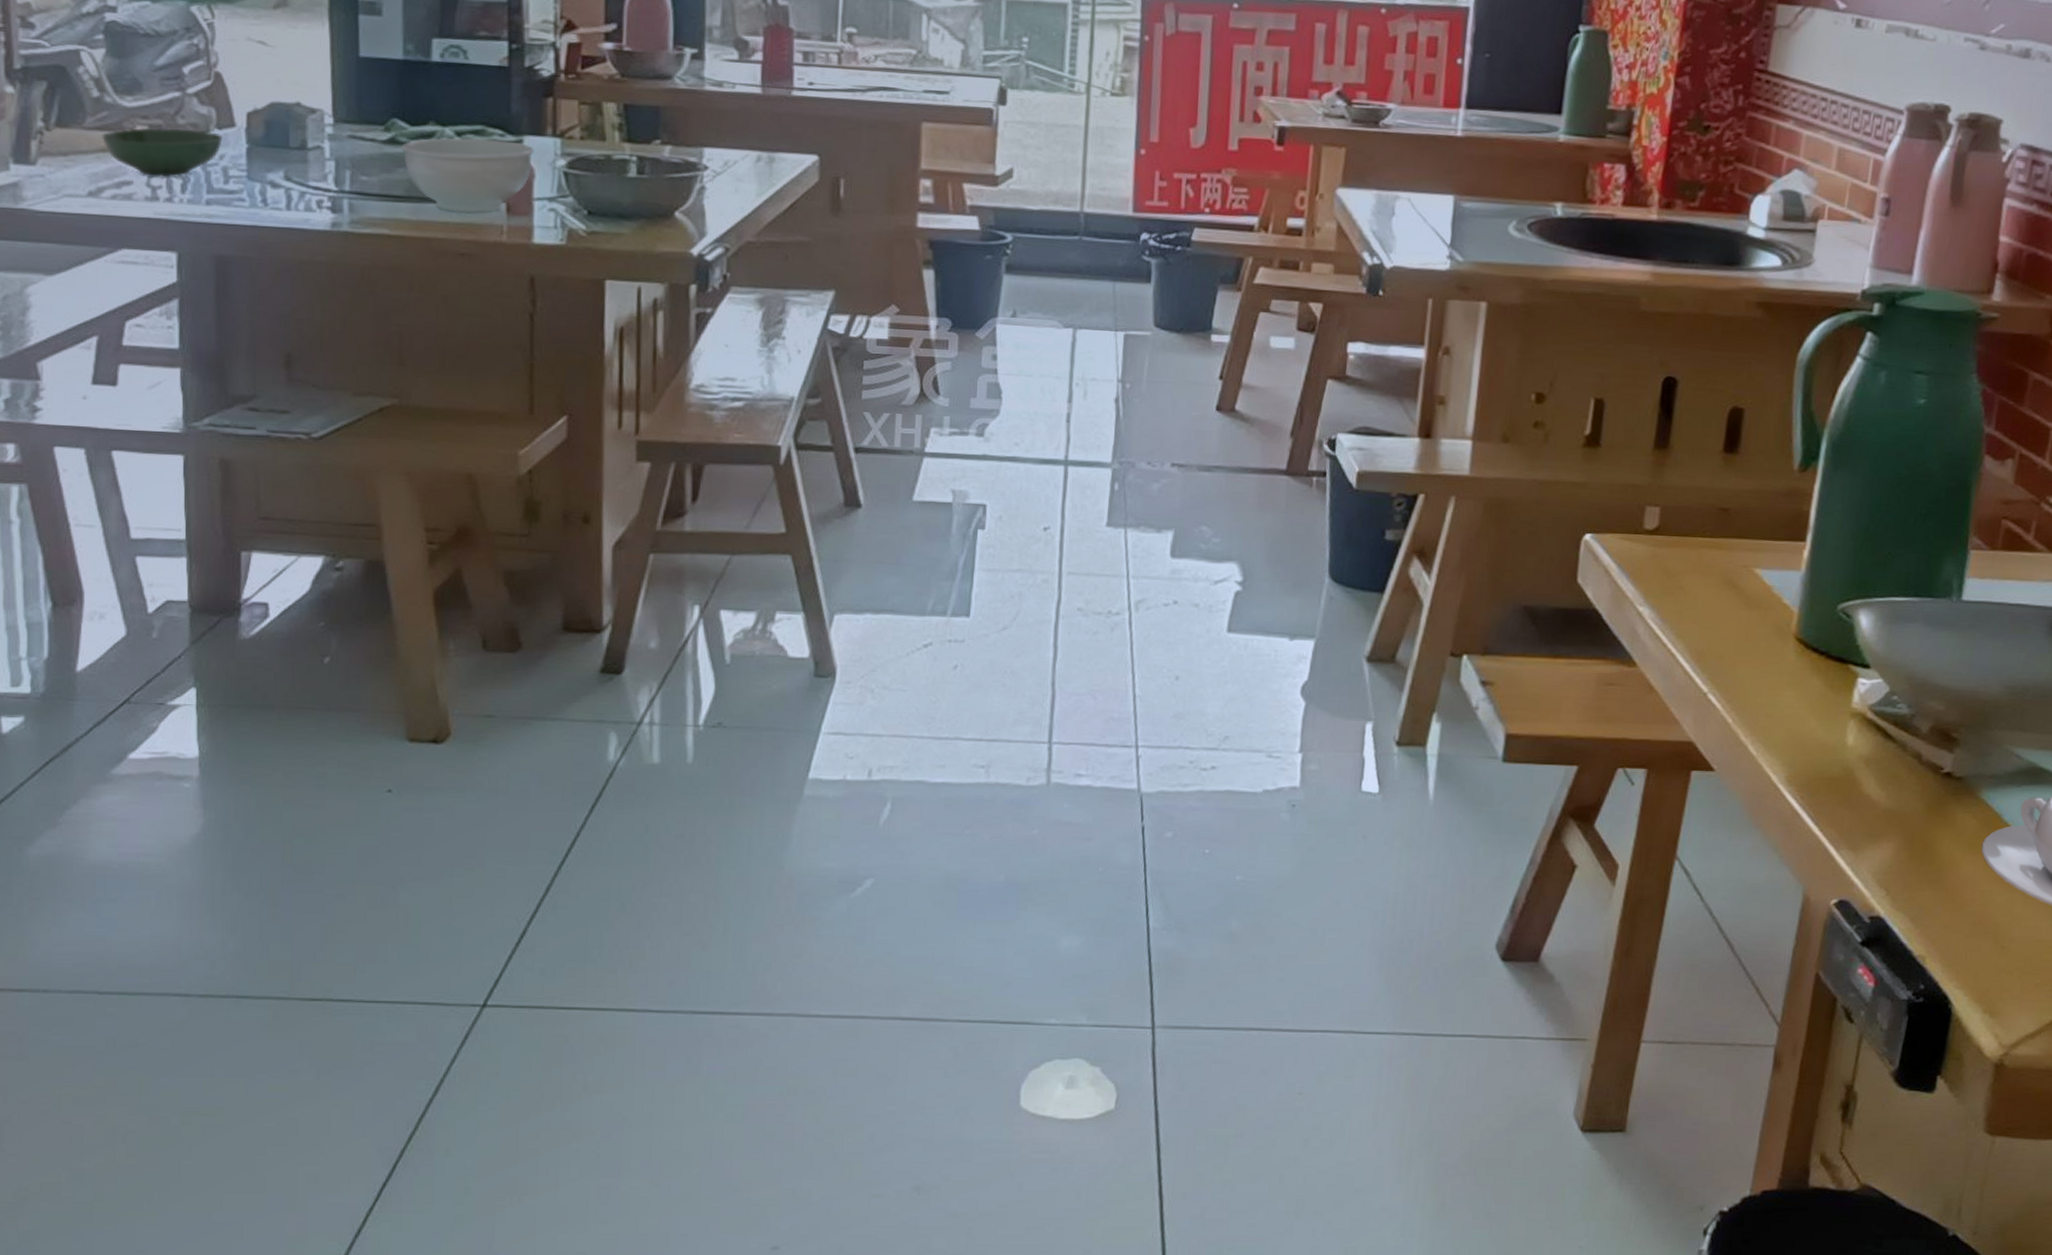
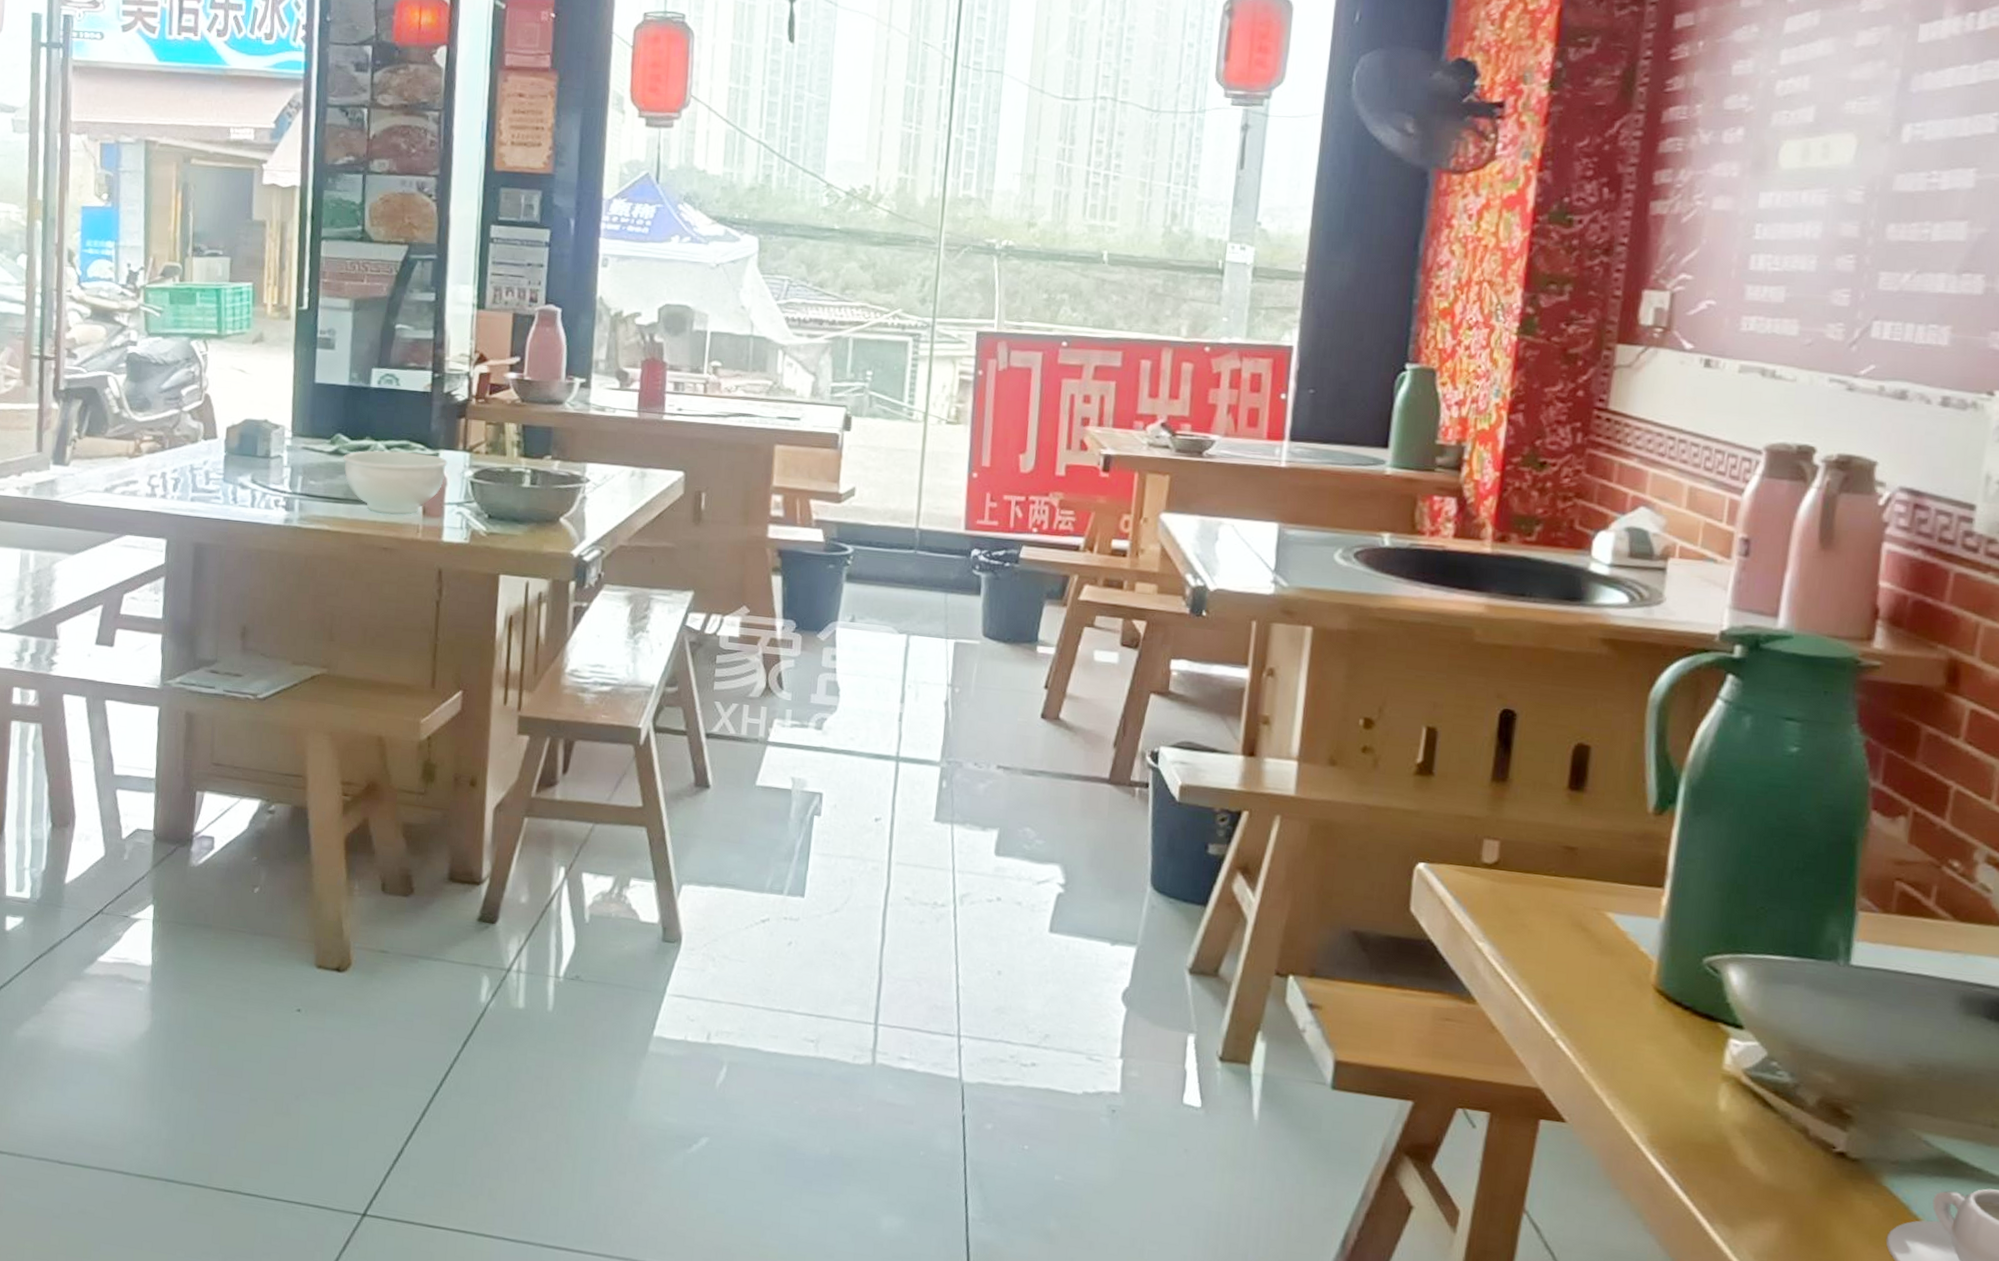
bowl: present [102,127,223,177] -> none [118,438,207,478]

